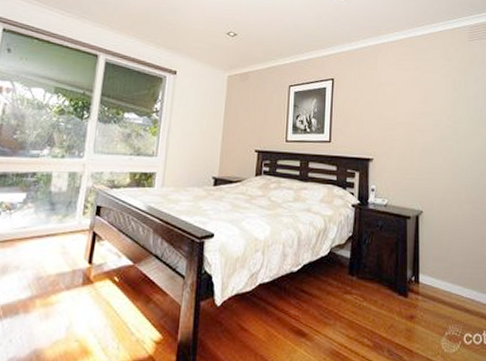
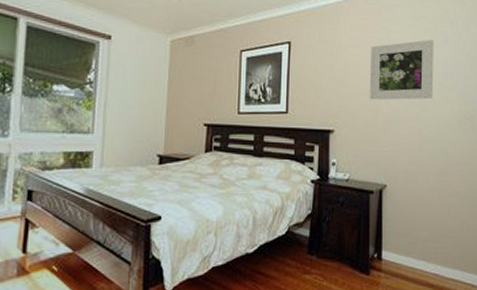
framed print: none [405,78,465,133] -> present [369,40,434,100]

